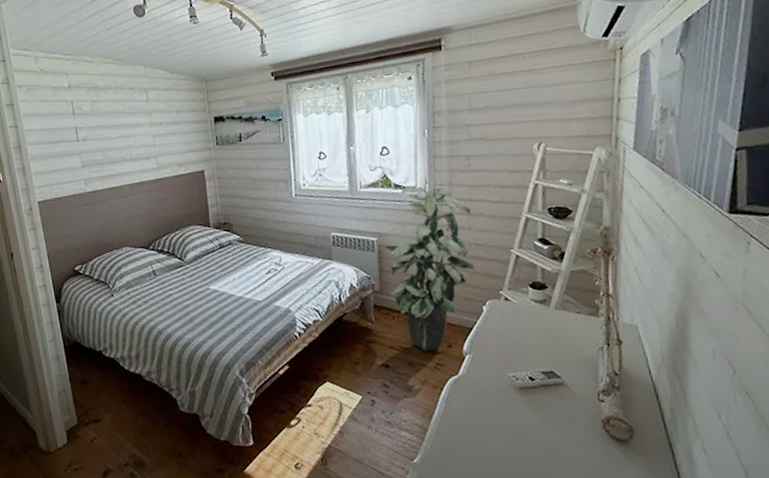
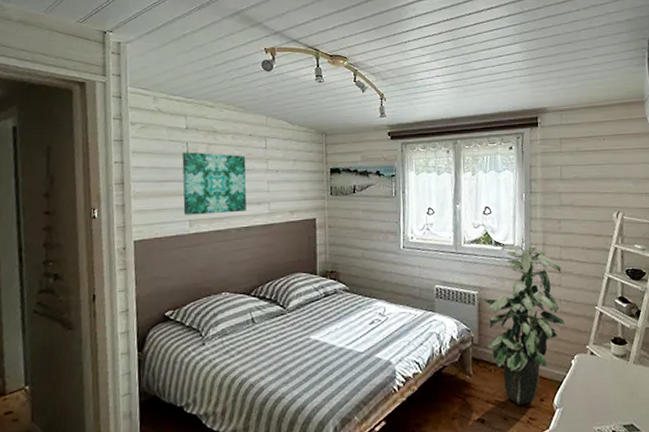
wall art: none [69,110,136,175] -> present [182,152,247,215]

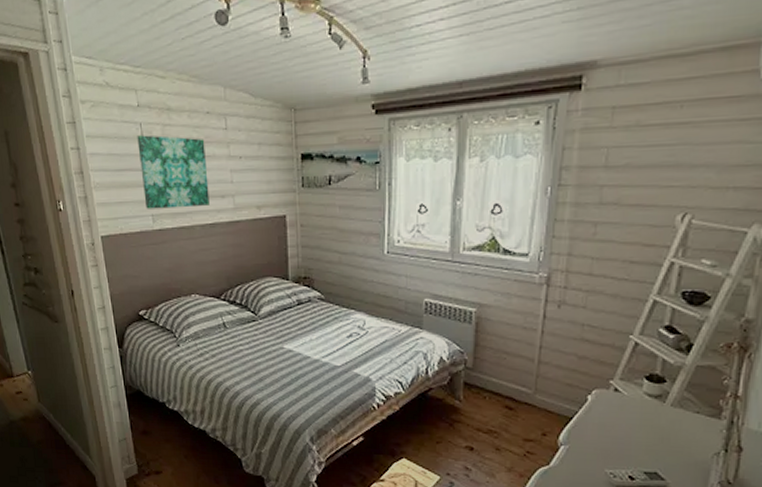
indoor plant: present [483,244,565,406] -> none [482,254,589,438]

